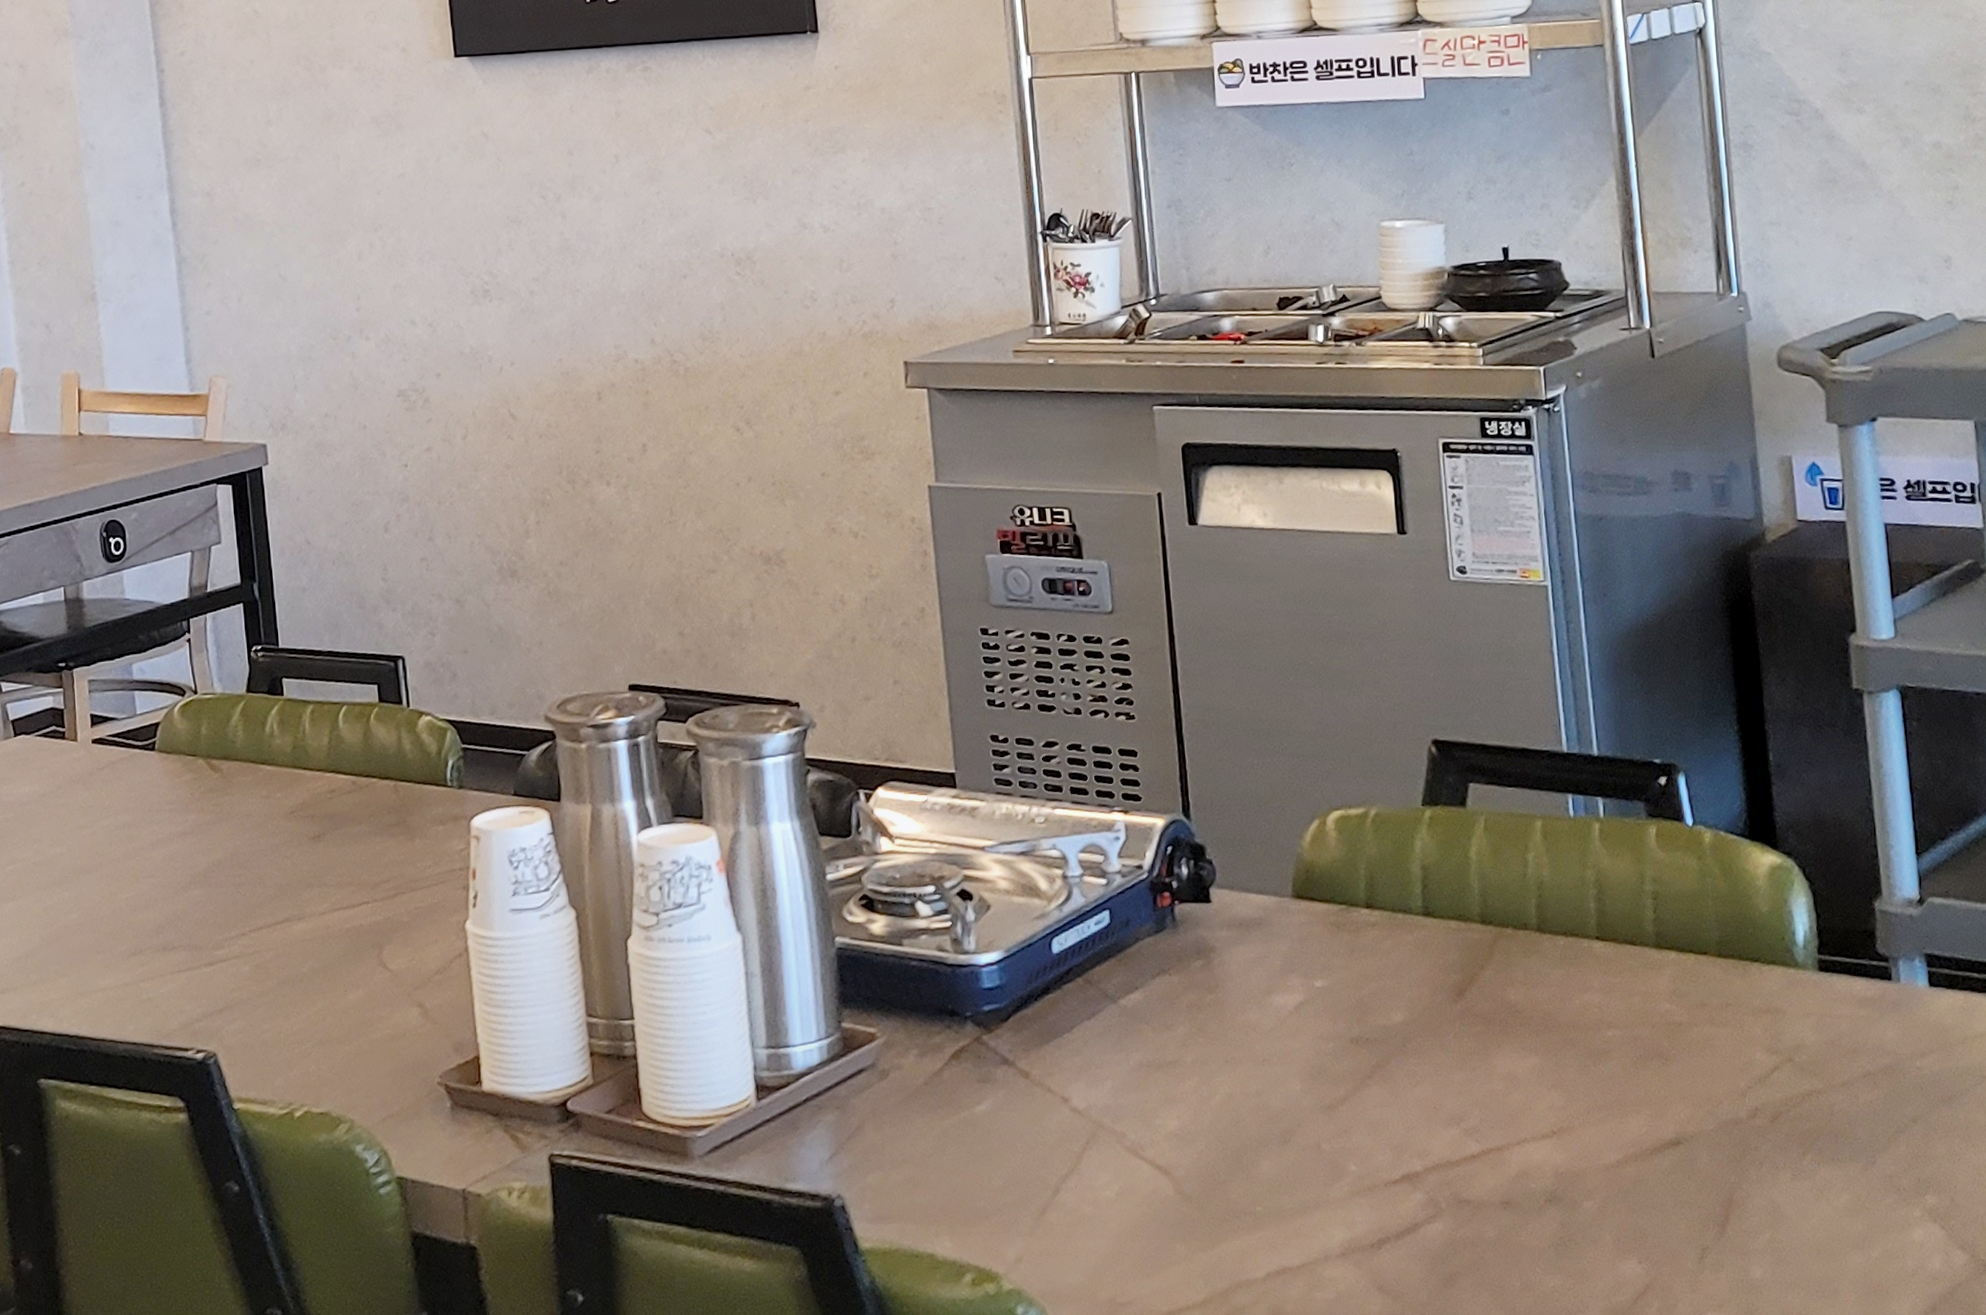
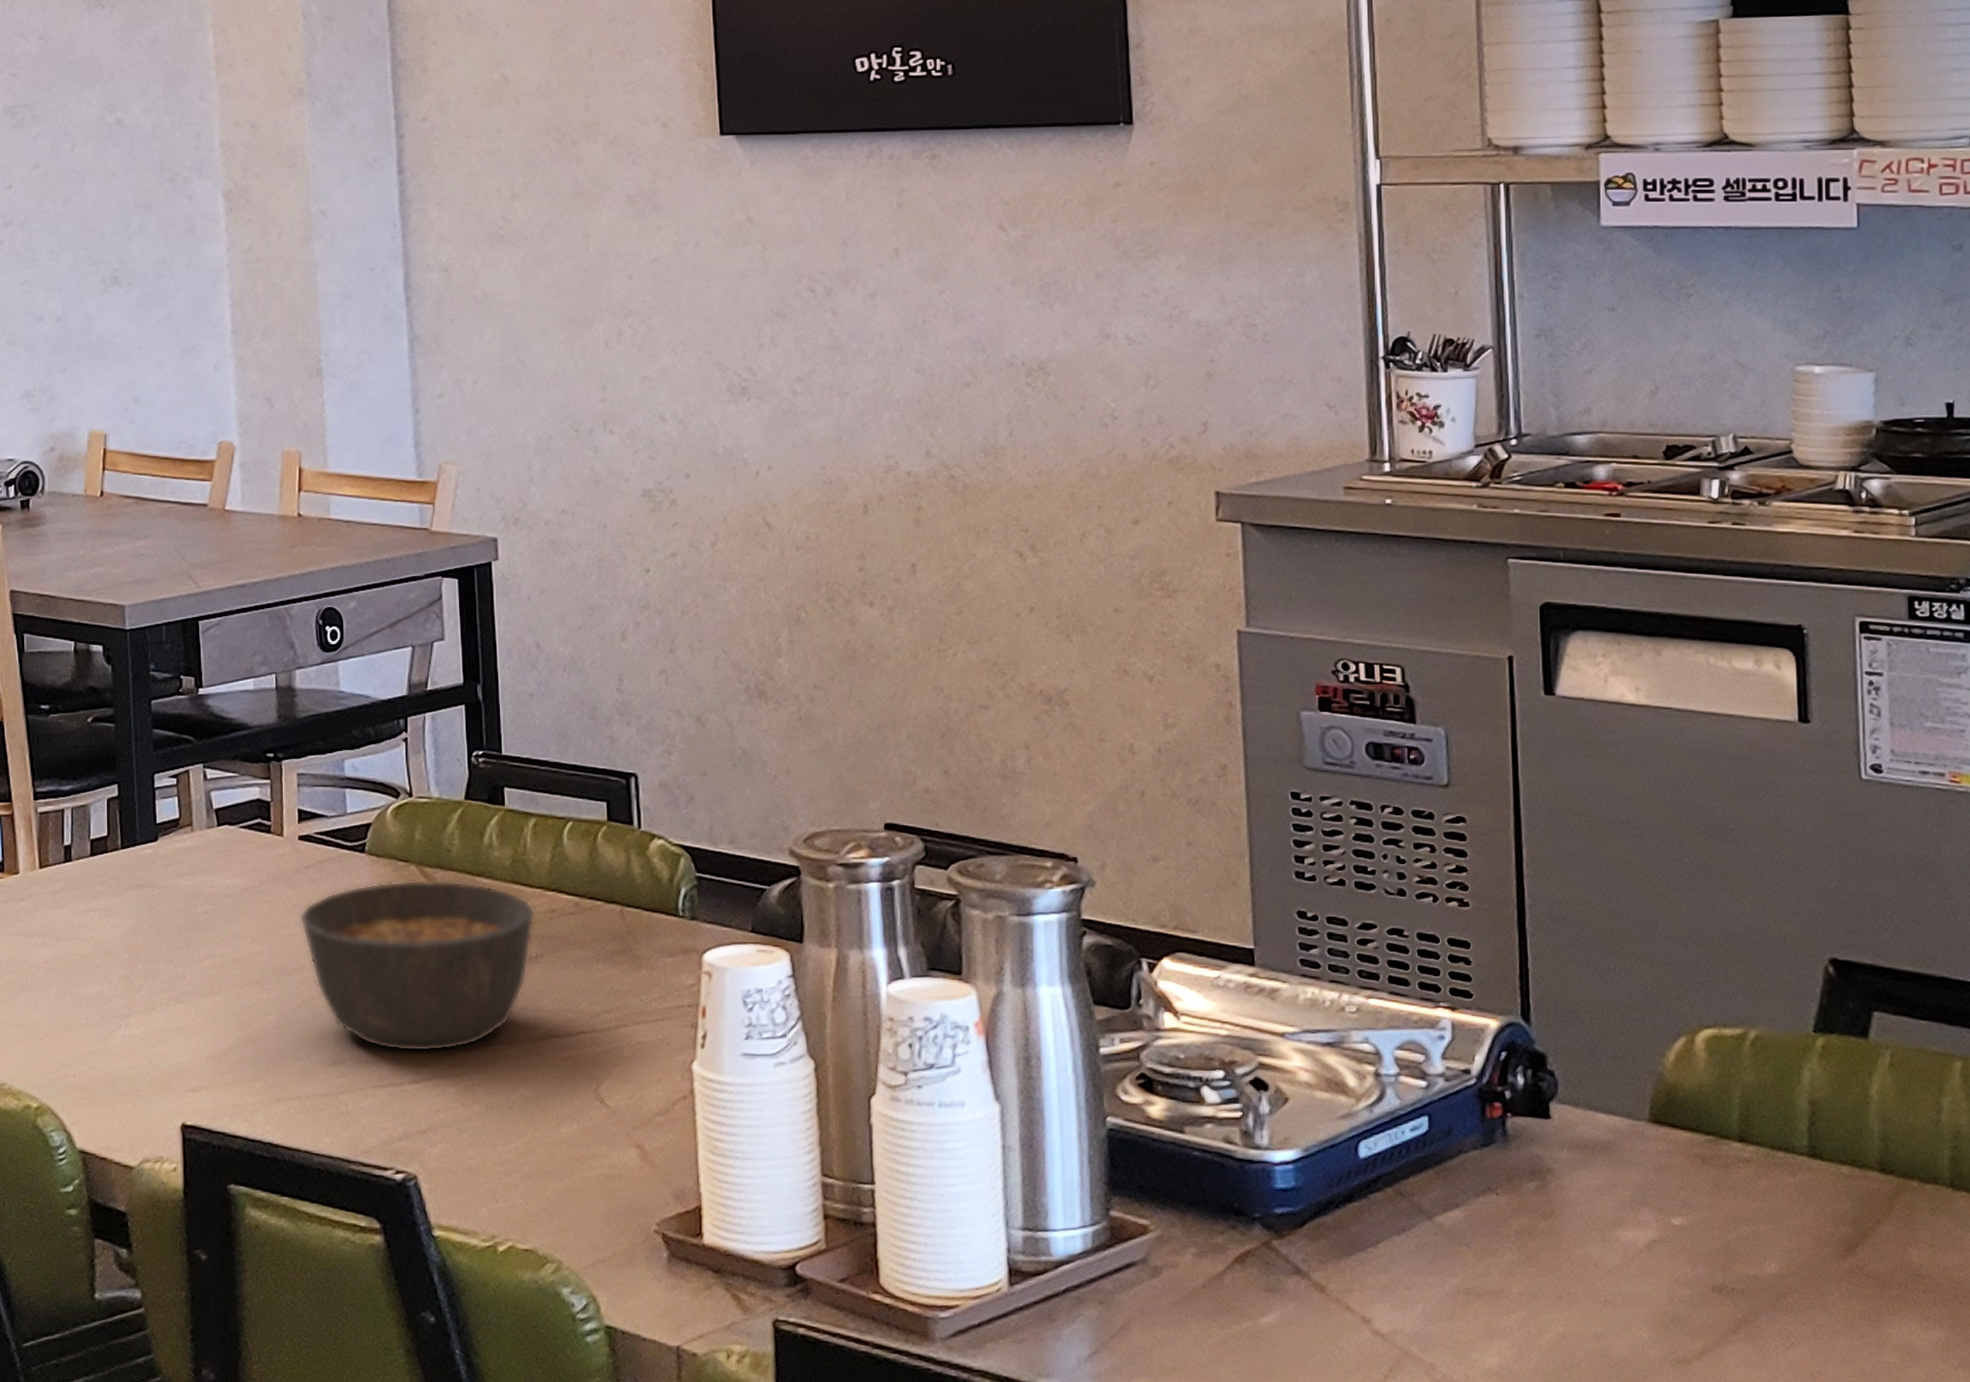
soup bowl: none [95,770,317,937] -> present [299,880,536,1052]

